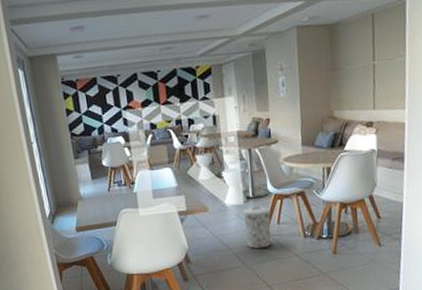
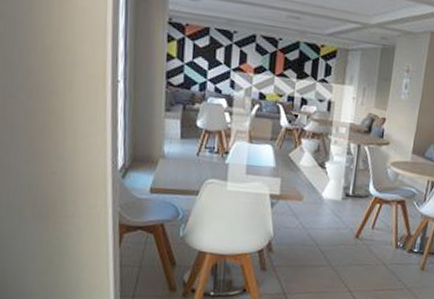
trash can: present [243,206,271,249] -> none [336,206,368,251]

